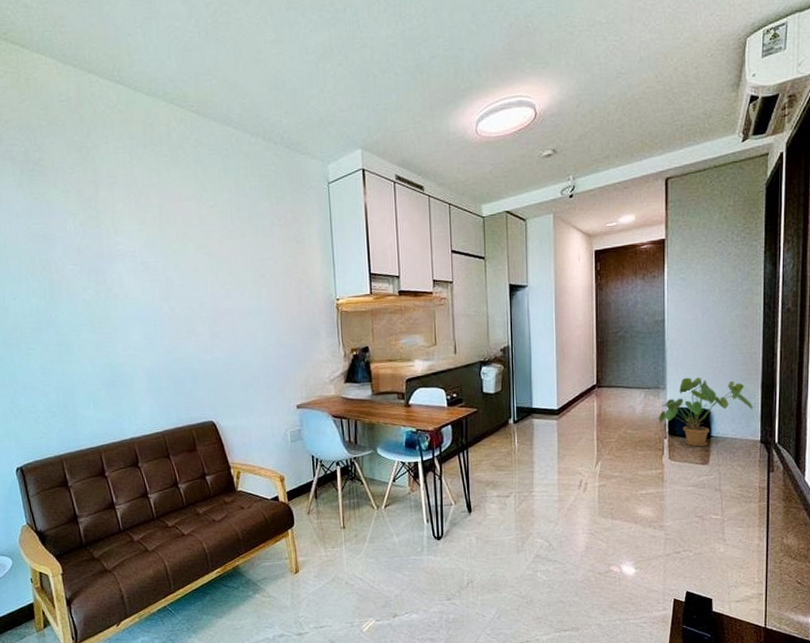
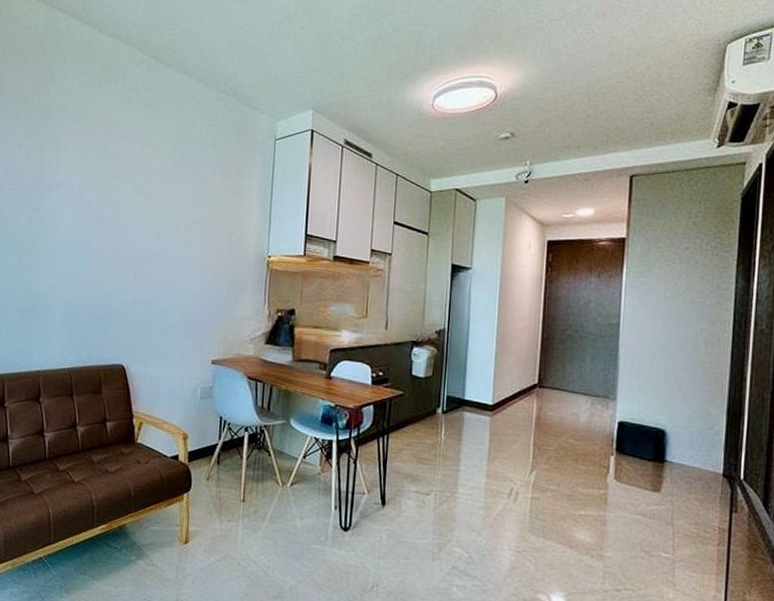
house plant: present [659,377,753,447] -> none [605,390,716,471]

